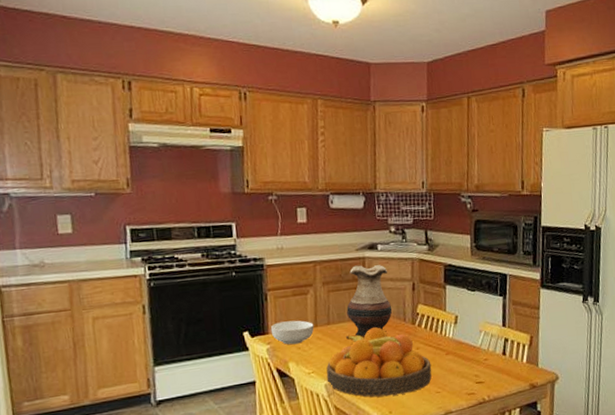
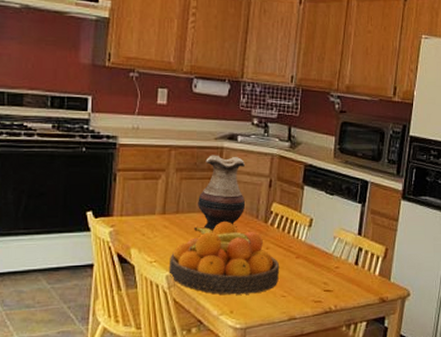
cereal bowl: present [270,320,314,345] -> none [116,205,162,230]

